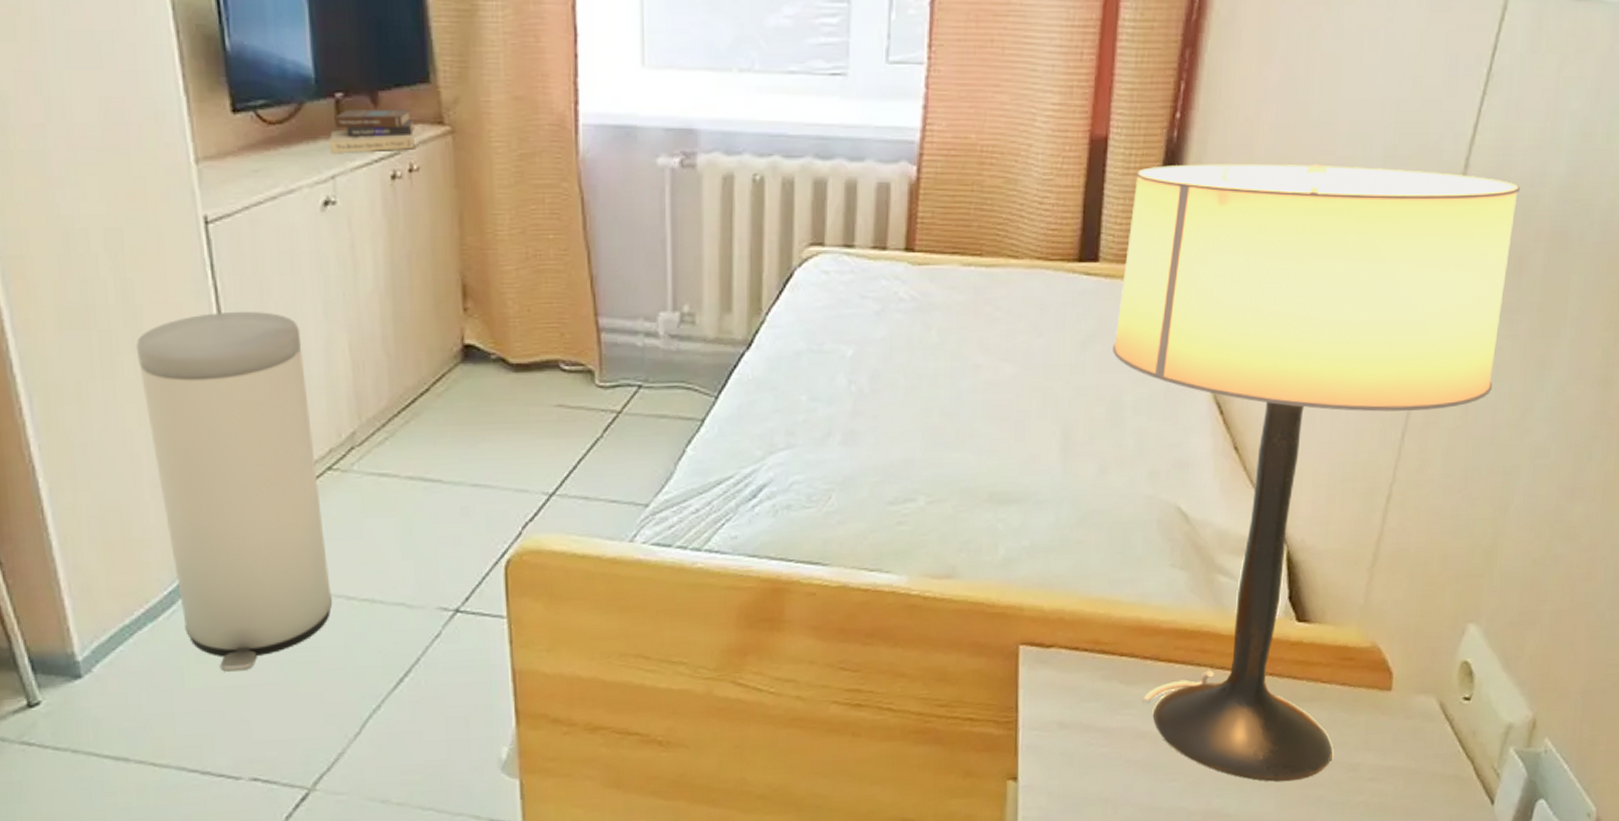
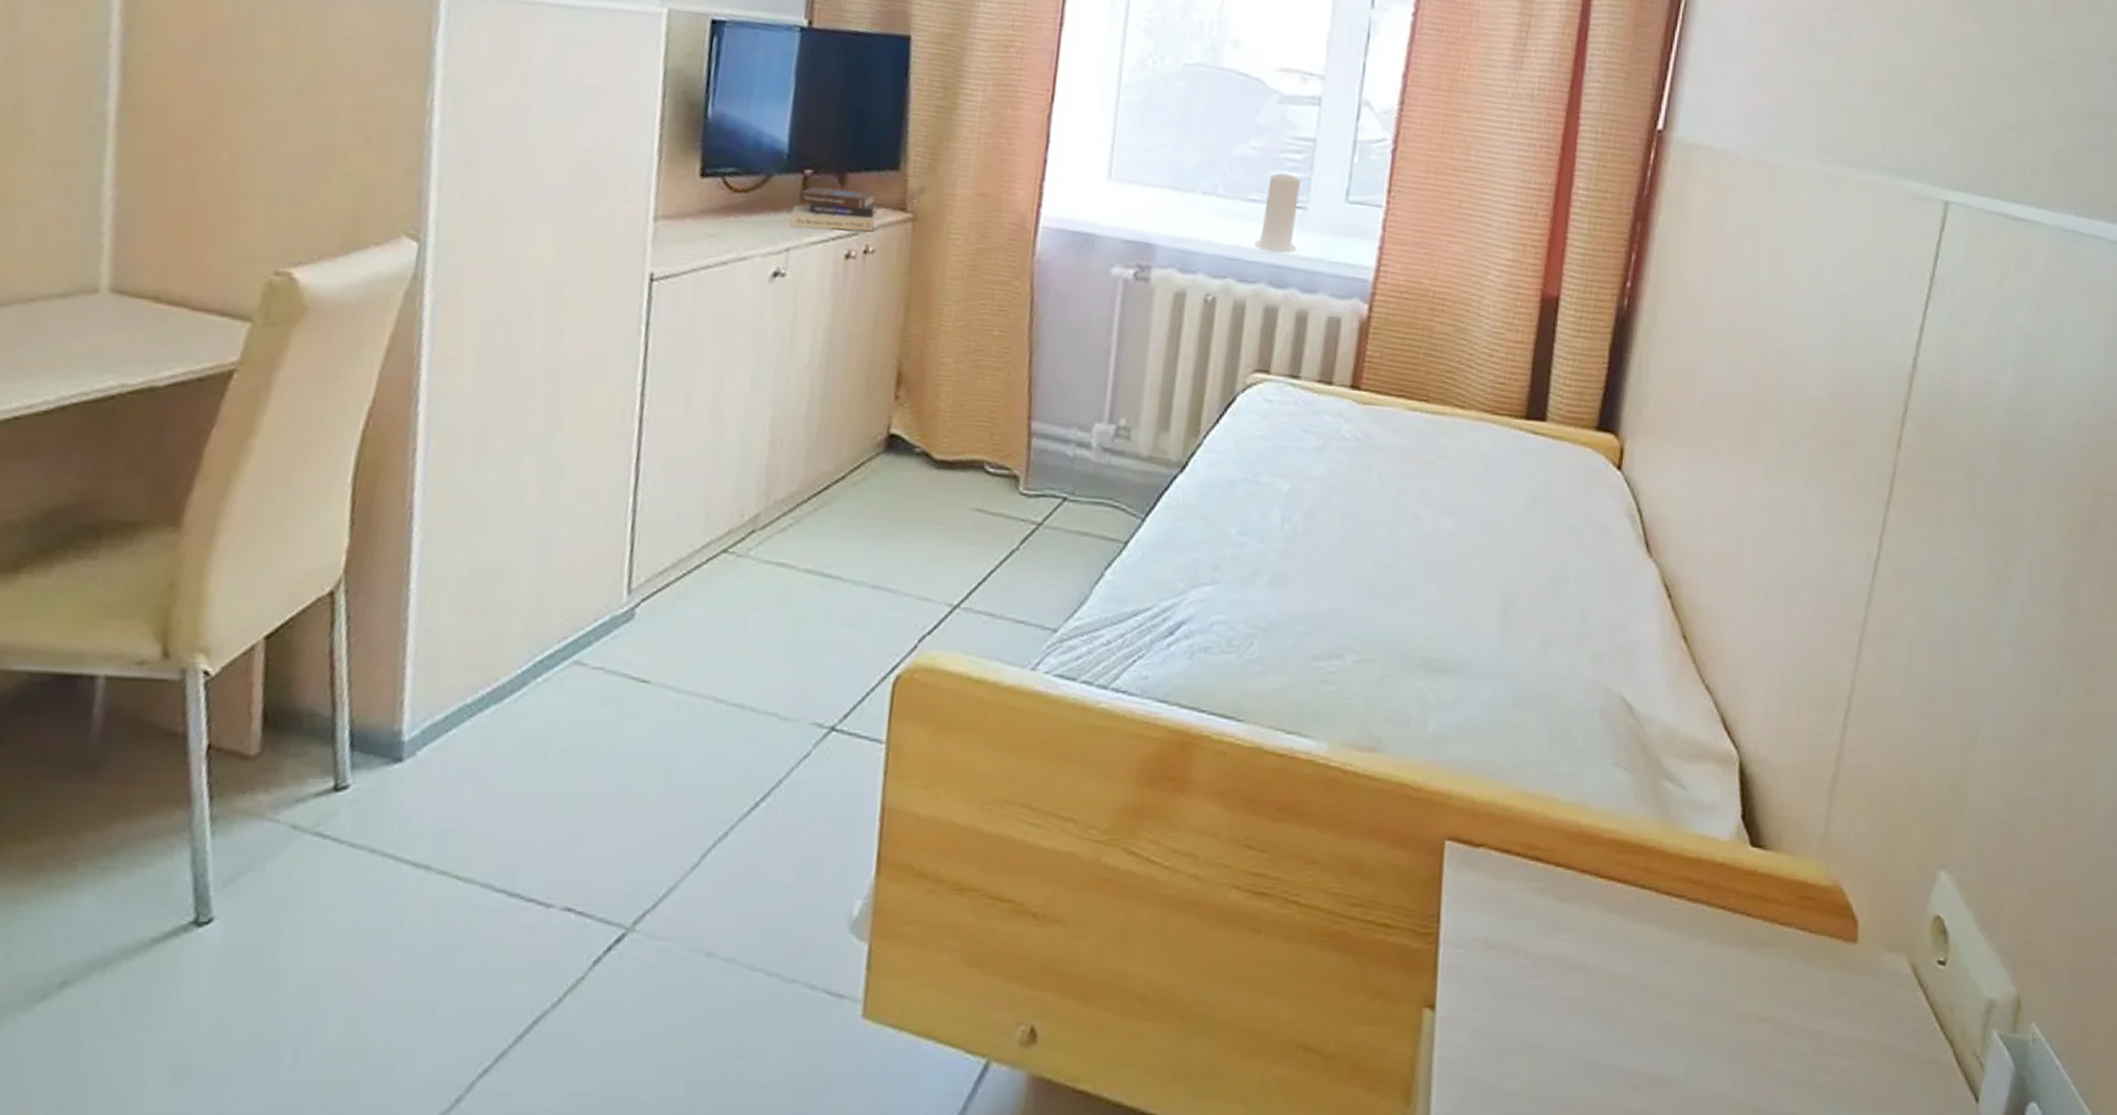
pedal bin: present [135,311,332,672] -> none [530,371,723,774]
candle: none [797,41,839,125] -> present [1254,173,1300,254]
table lamp: present [1113,163,1521,782] -> none [1558,332,1970,1046]

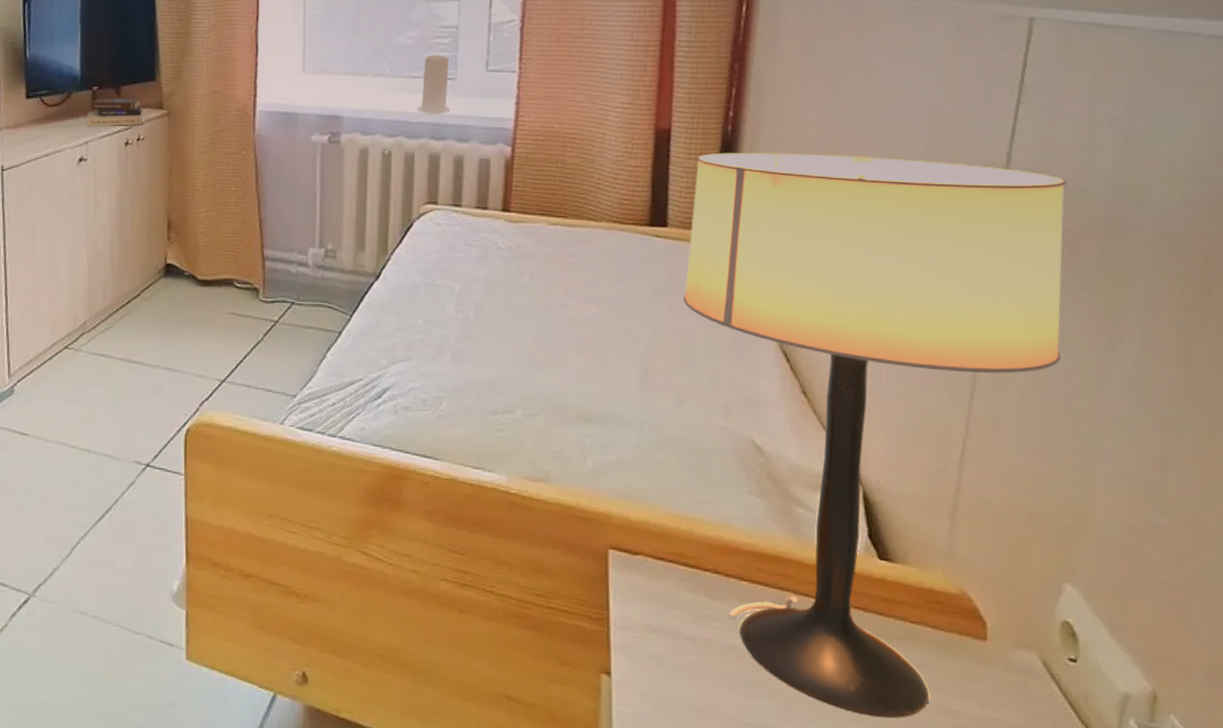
table lamp: none [1558,332,1970,1046] -> present [683,152,1067,719]

